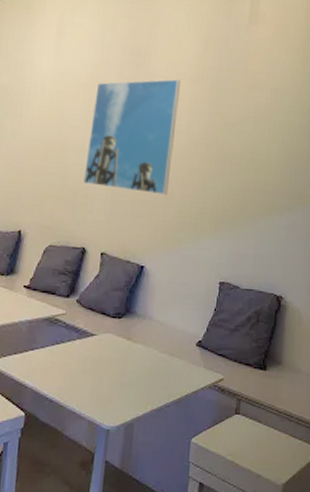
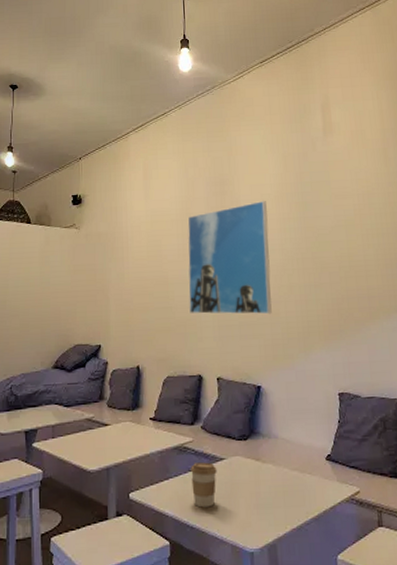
coffee cup: none [56,336,86,382] -> present [191,462,217,508]

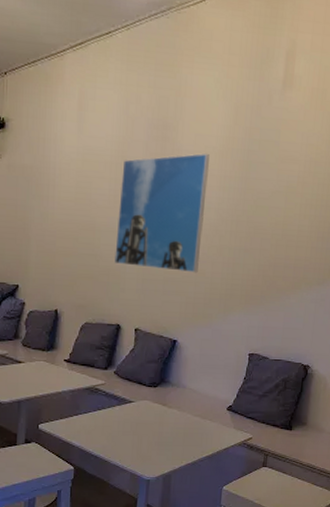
coffee cup: present [191,462,217,508] -> none [99,403,125,441]

